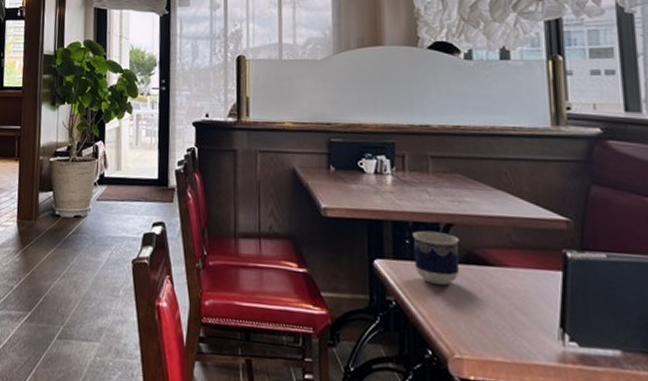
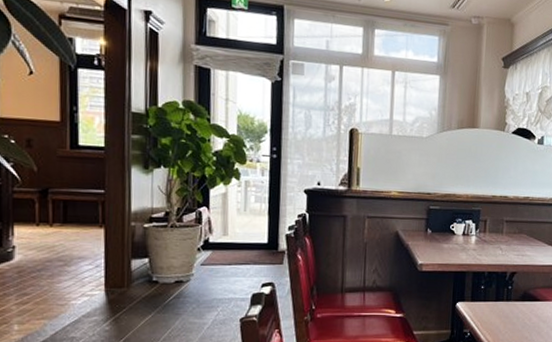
cup: present [413,230,459,285] -> none [486,278,520,317]

